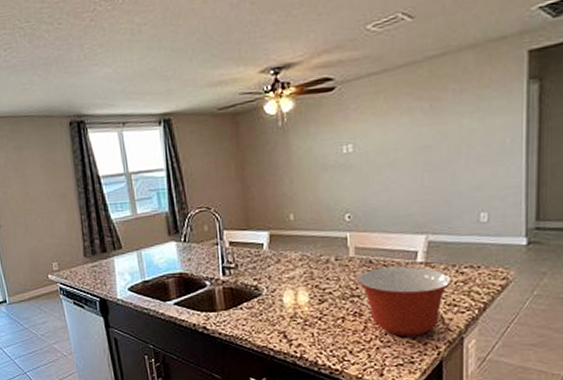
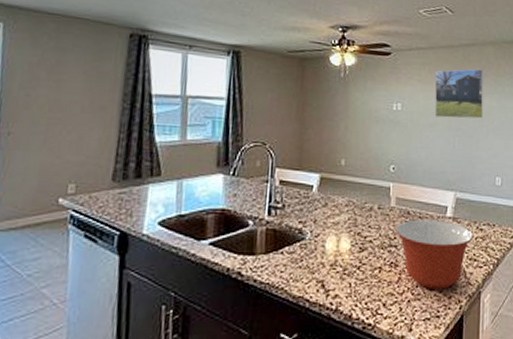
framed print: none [392,83,461,153] -> present [434,69,484,119]

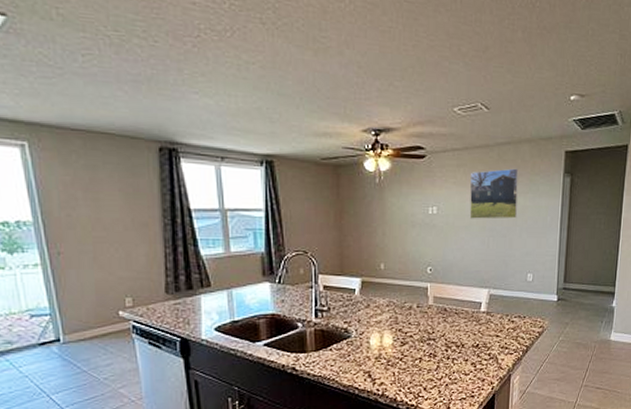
mixing bowl: present [396,219,473,289] -> none [434,315,505,374]

